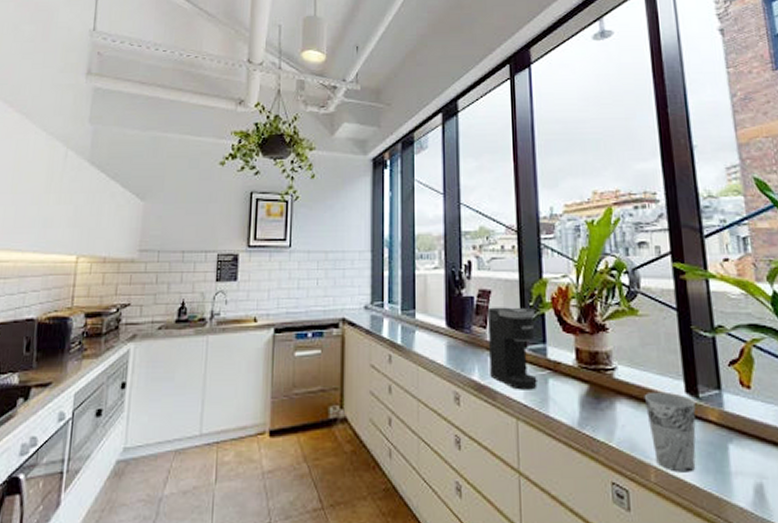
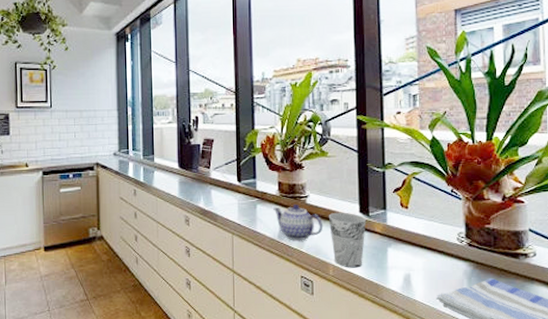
coffee maker: present [487,307,537,390] -> none [210,152,248,213]
teapot: none [570,378,639,430] -> present [273,204,323,240]

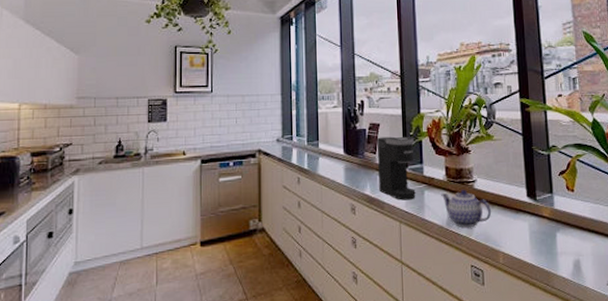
coffee maker: none [210,152,248,213] -> present [376,136,416,200]
cup: present [328,212,366,268] -> none [496,196,534,255]

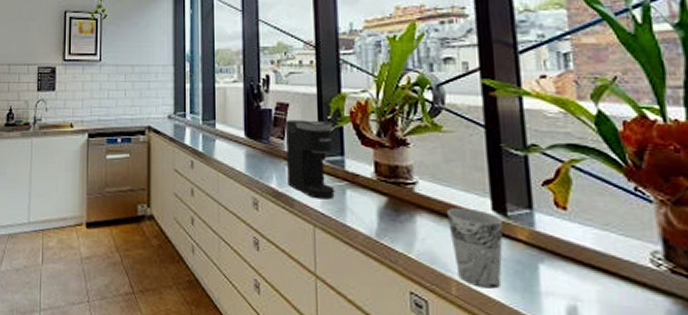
teapot: present [441,189,492,227] -> none [368,192,440,242]
cup: none [496,196,534,255] -> present [446,207,504,289]

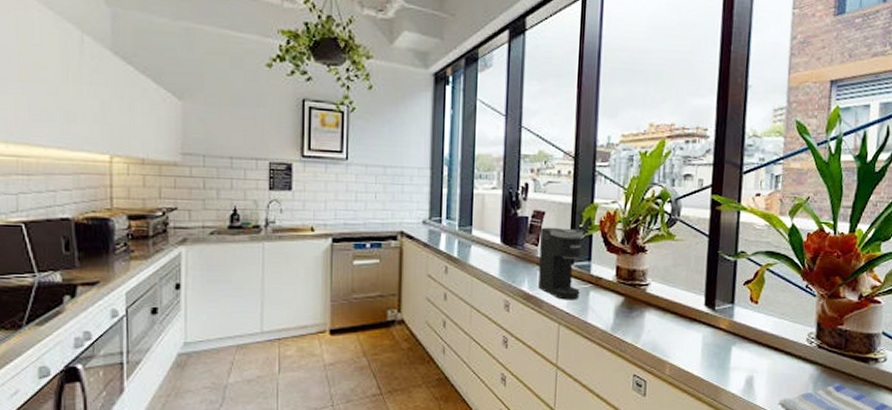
cup: present [446,207,504,289] -> none [669,304,711,368]

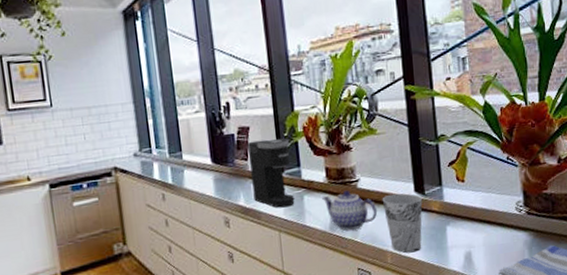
teapot: none [608,292,664,334] -> present [322,189,378,230]
cup: none [669,304,711,368] -> present [382,193,423,253]

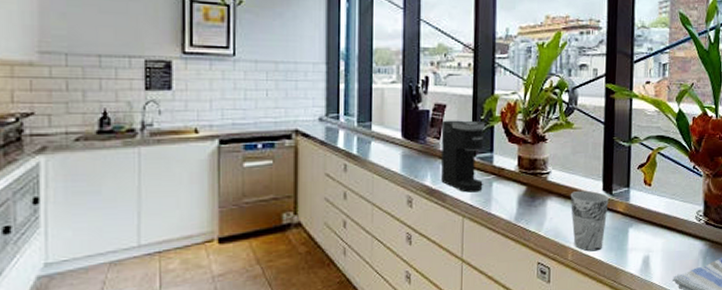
teapot: present [322,189,378,230] -> none [511,181,565,222]

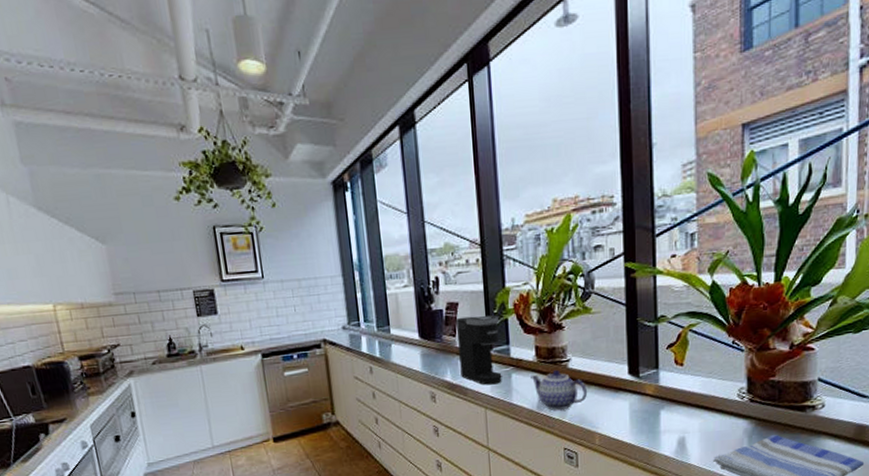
teapot: none [511,181,565,222] -> present [531,369,588,410]
cup: present [570,190,609,252] -> none [593,375,636,436]

